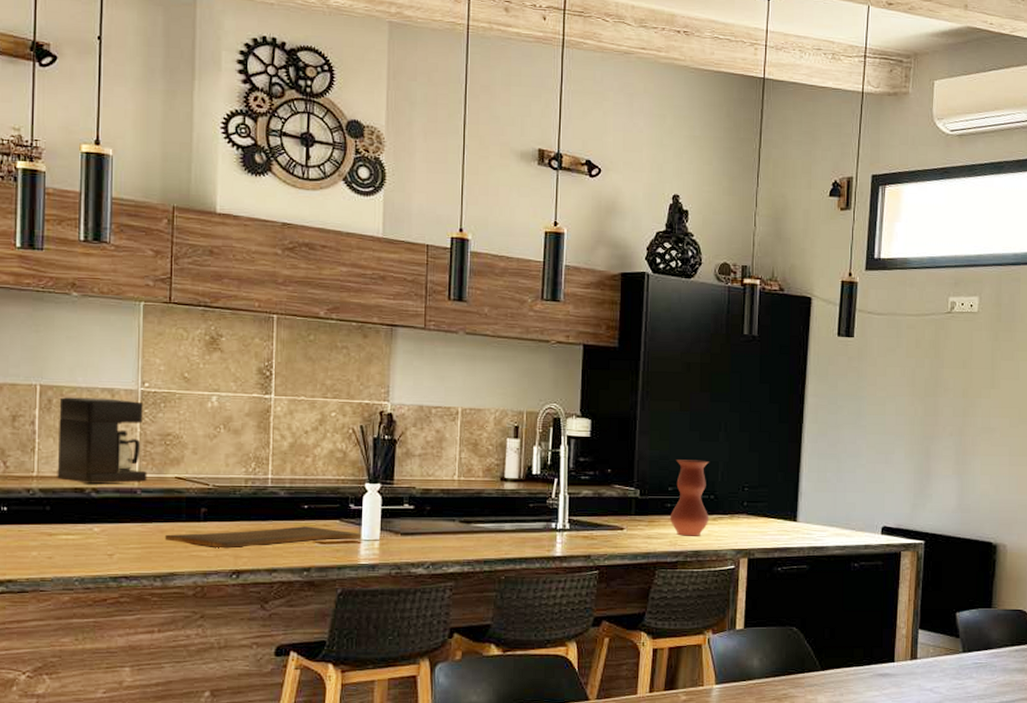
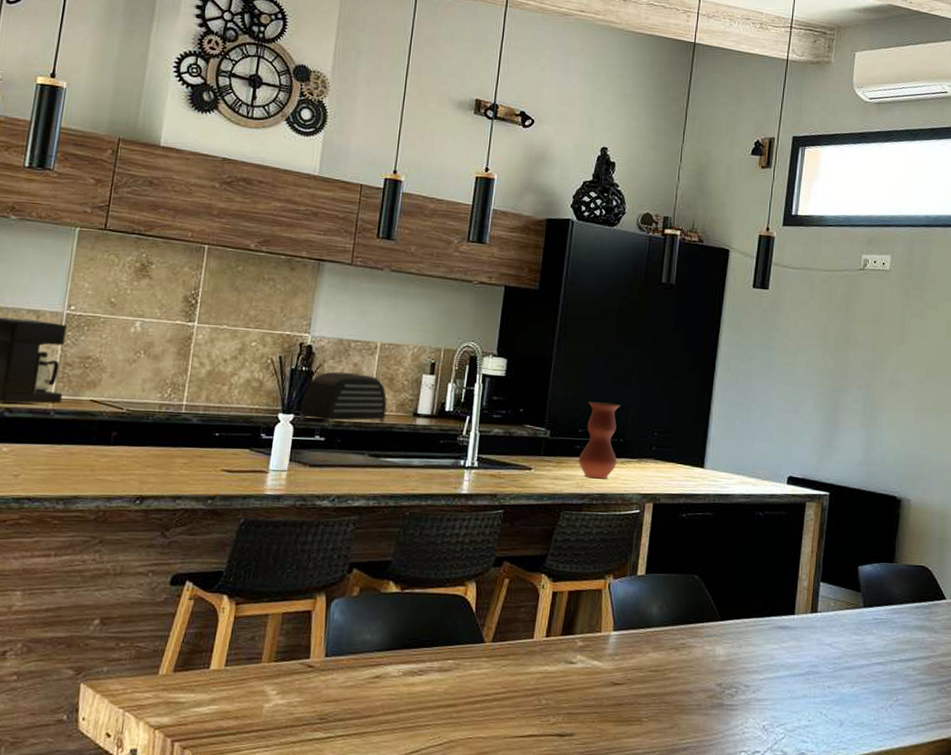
cutting board: present [164,526,362,549] -> none [72,454,271,474]
toaster: none [387,439,473,492] -> present [299,371,387,424]

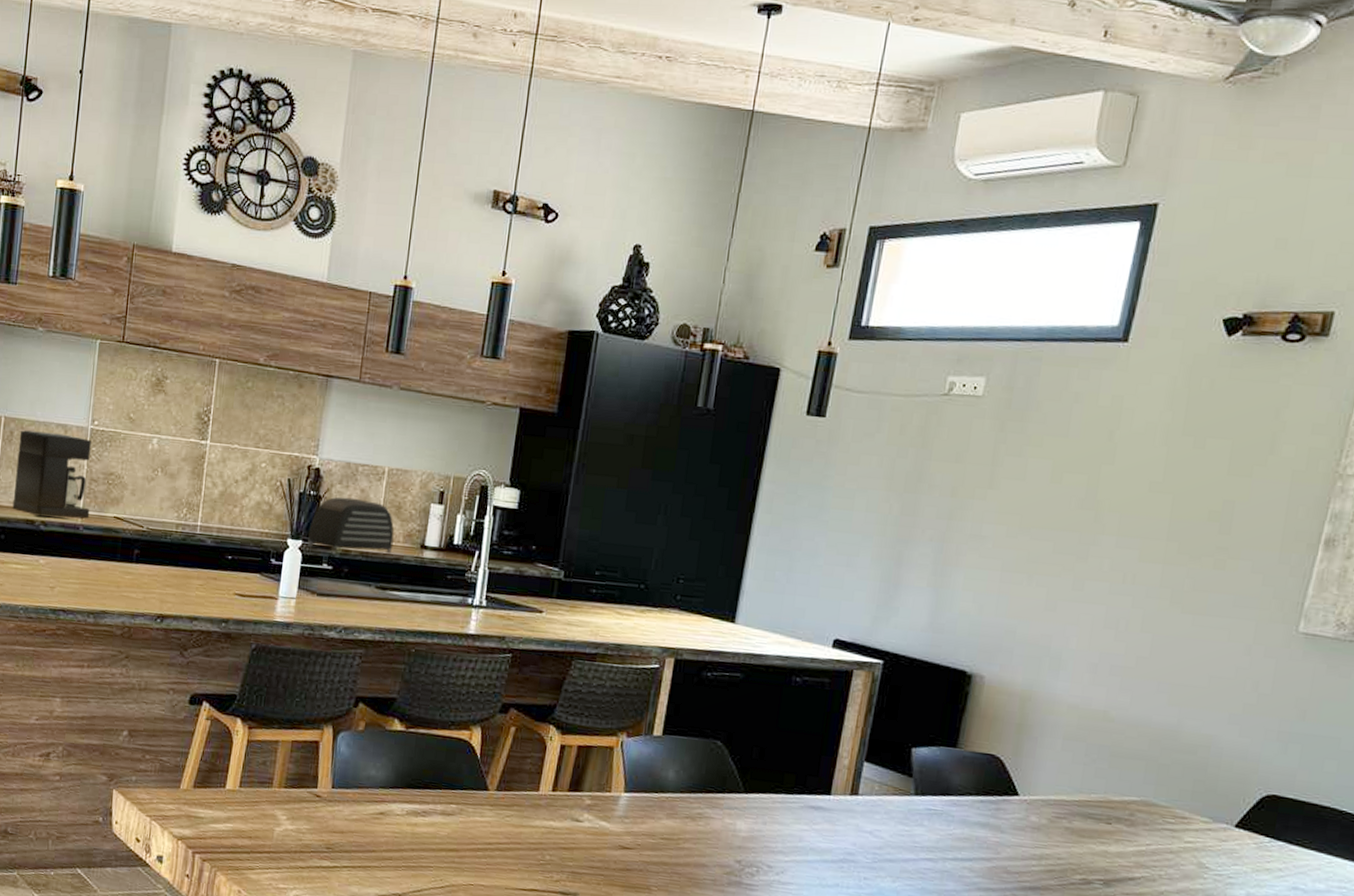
vase: present [578,402,620,479] -> none [593,541,643,628]

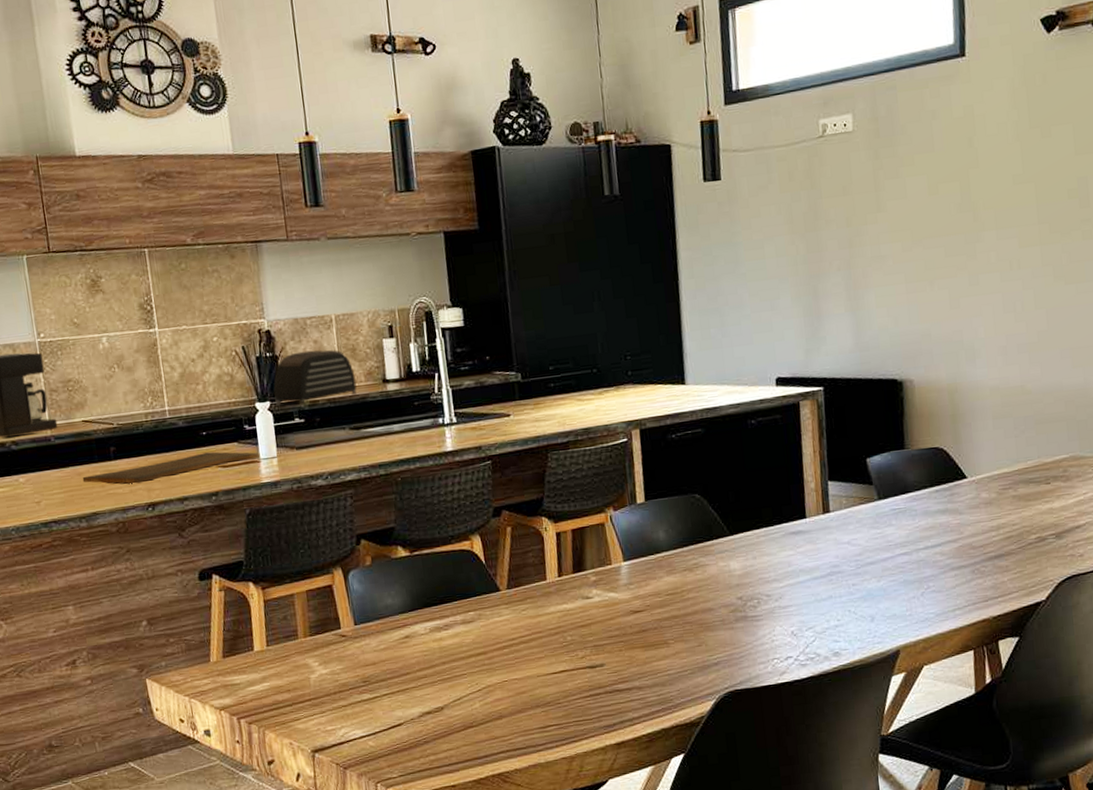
cutting board: none [100,572,280,595] -> present [82,451,261,484]

